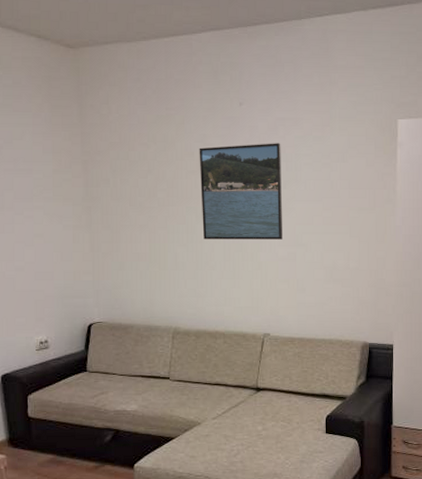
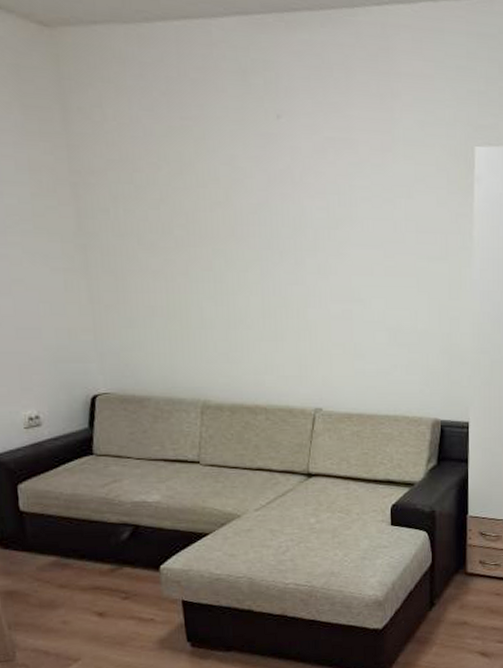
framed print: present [199,143,282,240] -> none [226,169,335,293]

